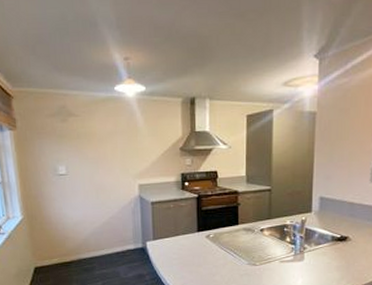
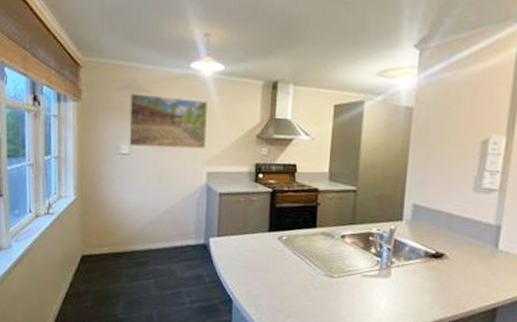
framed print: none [62,118,135,167] -> present [129,94,207,150]

